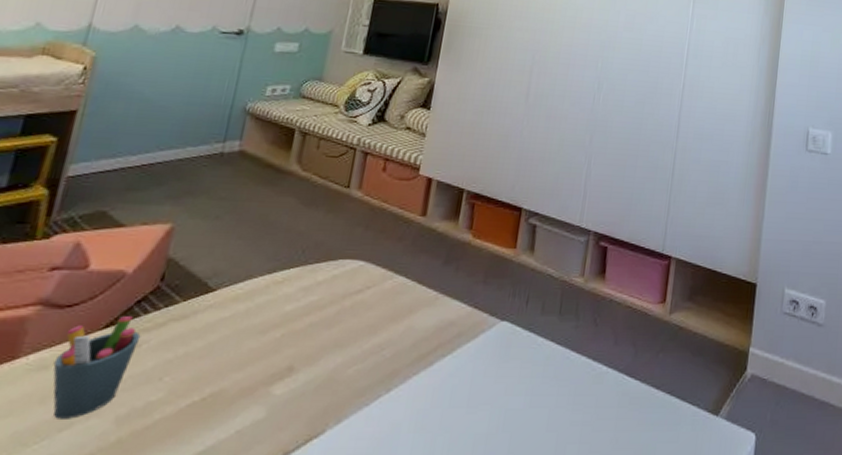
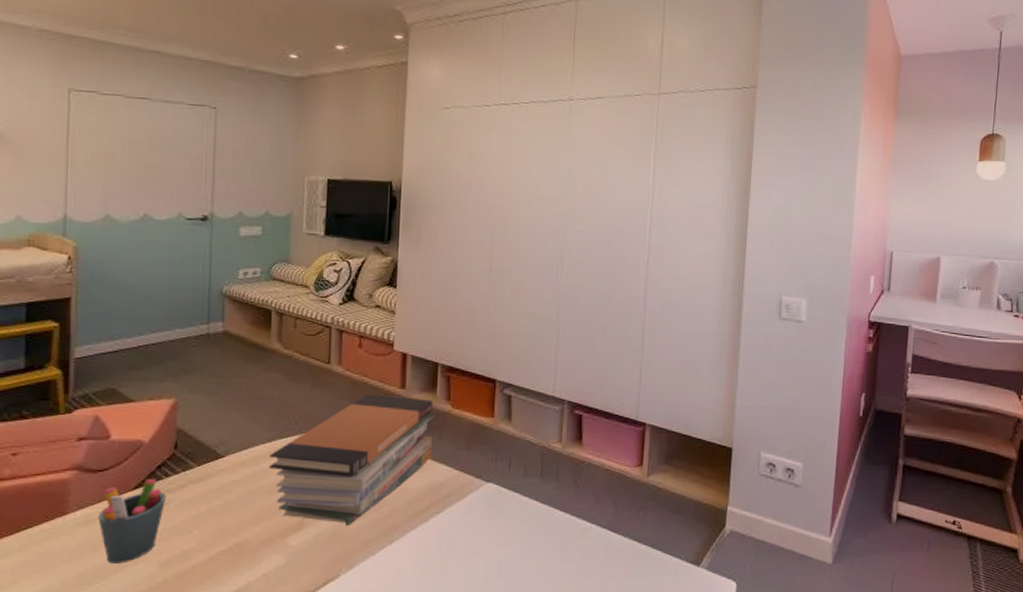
book stack: none [264,221,455,371] -> present [269,393,436,525]

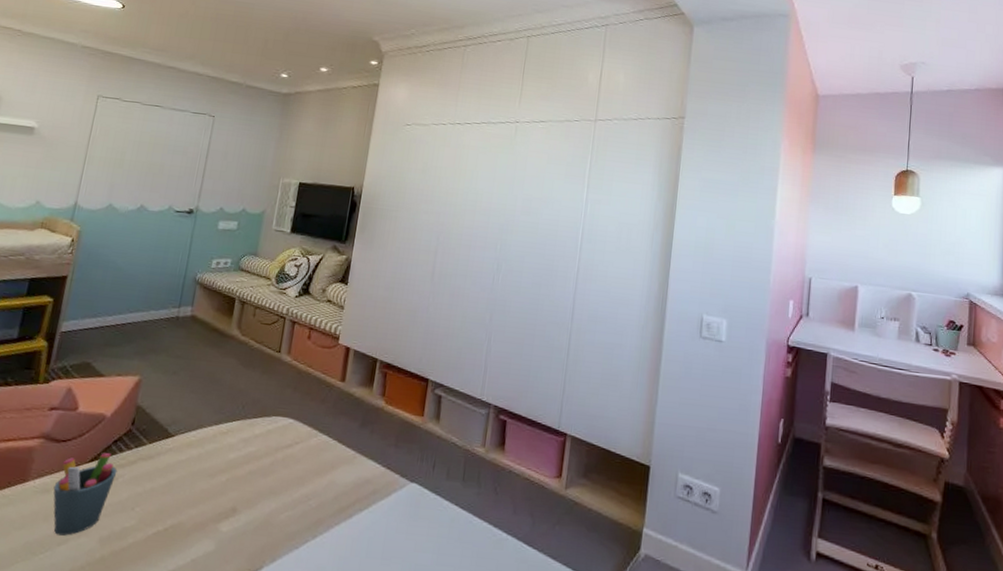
book stack: present [269,393,436,525] -> none [212,384,370,516]

